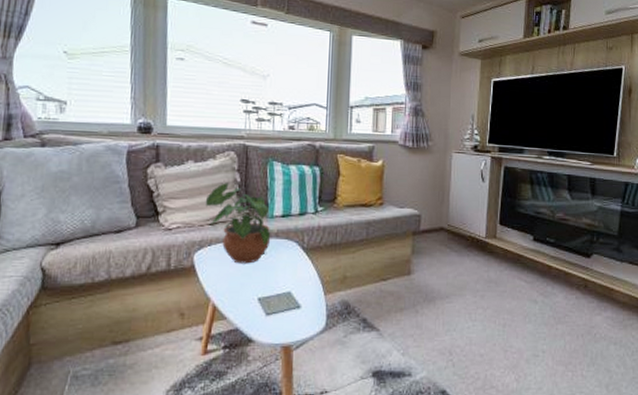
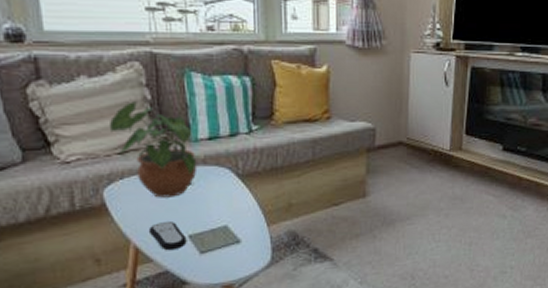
remote control: none [227,285,256,311] -> present [149,222,187,251]

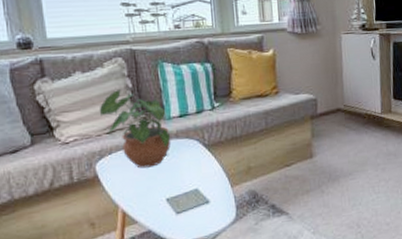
remote control: present [149,222,187,251] -> none [134,188,165,213]

